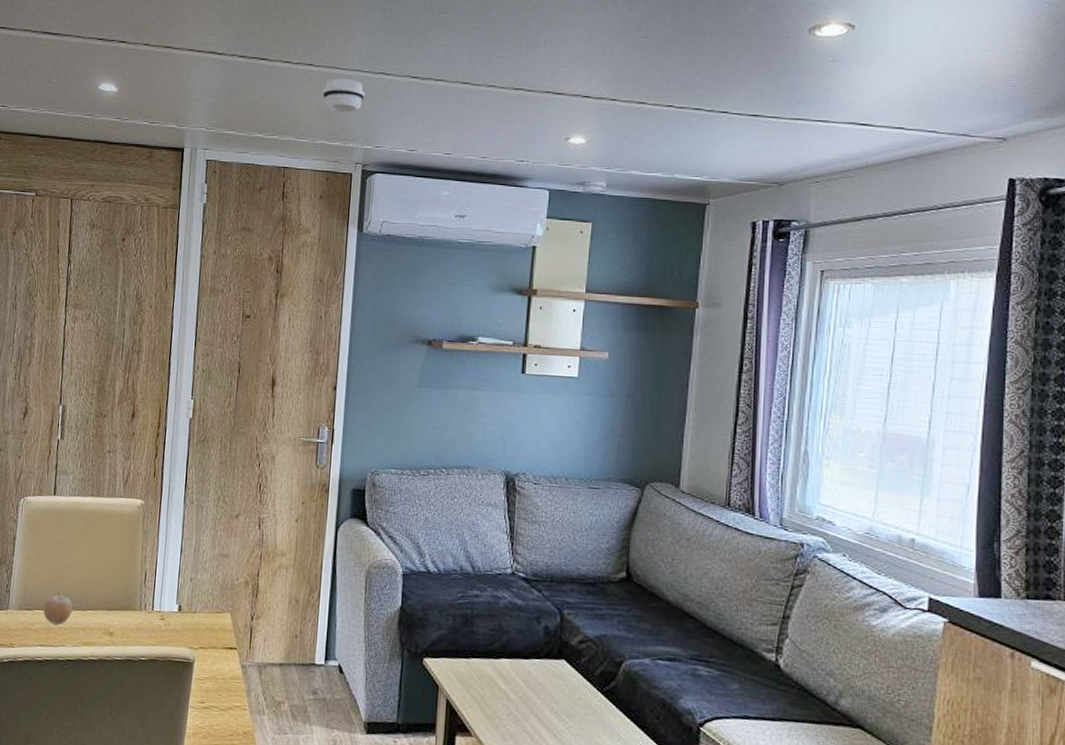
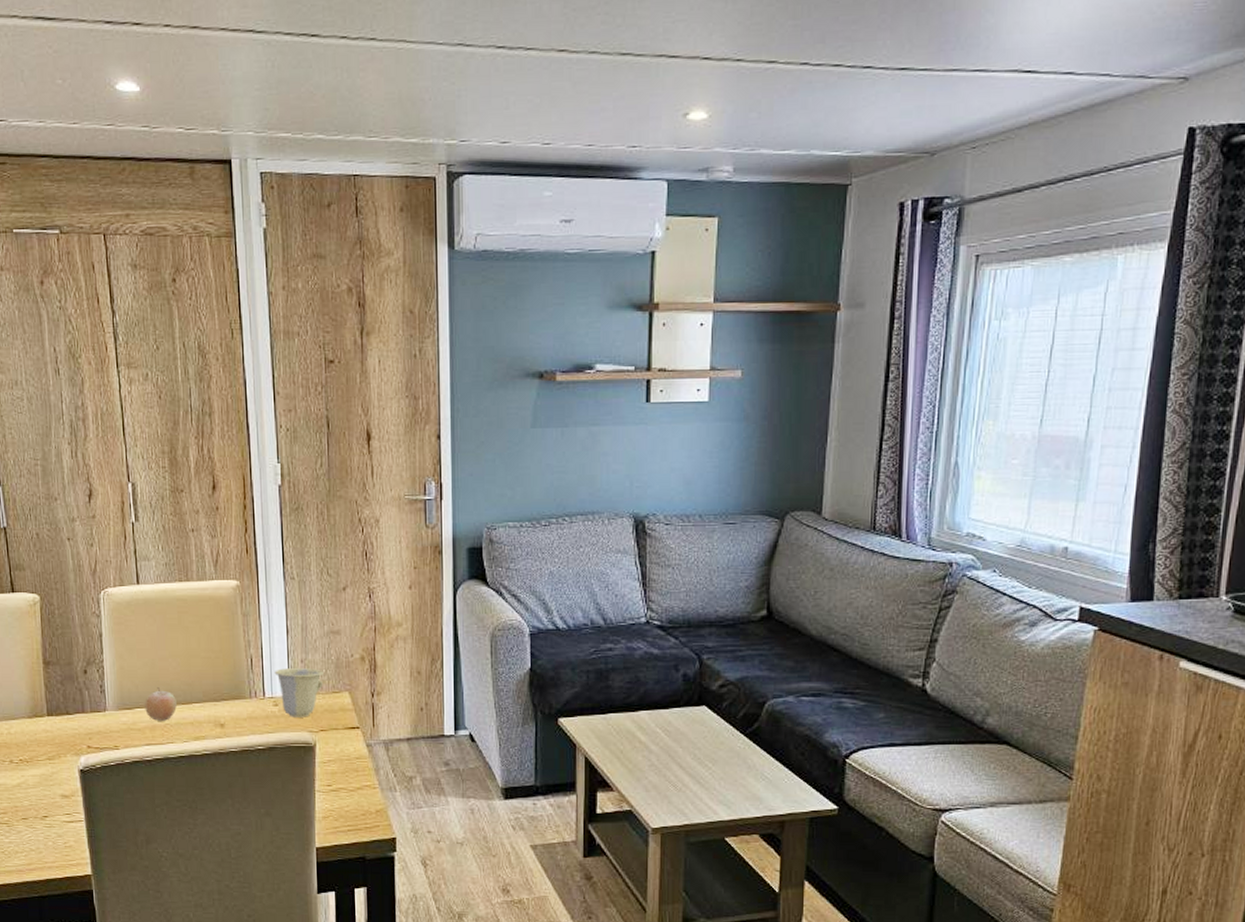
cup: none [165,585,210,634] -> present [274,667,324,717]
smoke detector: present [322,79,366,113] -> none [391,55,443,100]

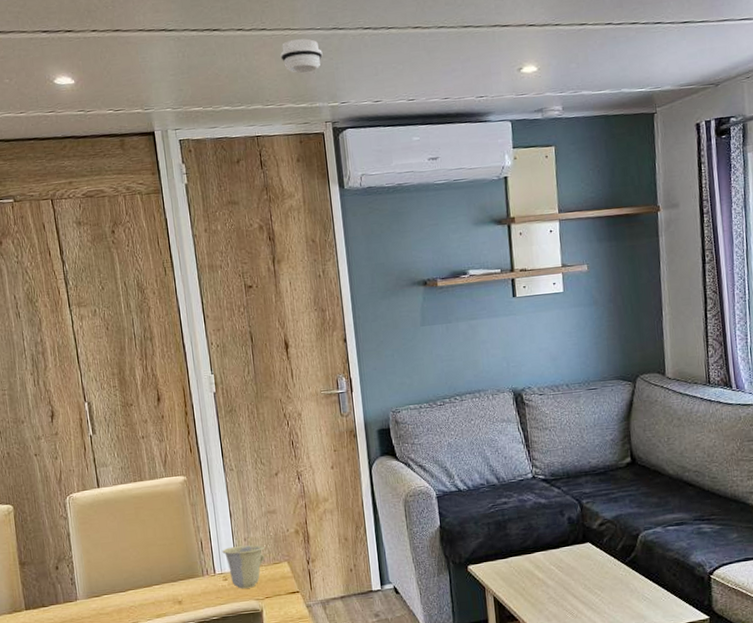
fruit: present [145,687,177,721] -> none [111,575,139,604]
smoke detector: none [391,55,443,100] -> present [280,38,323,74]

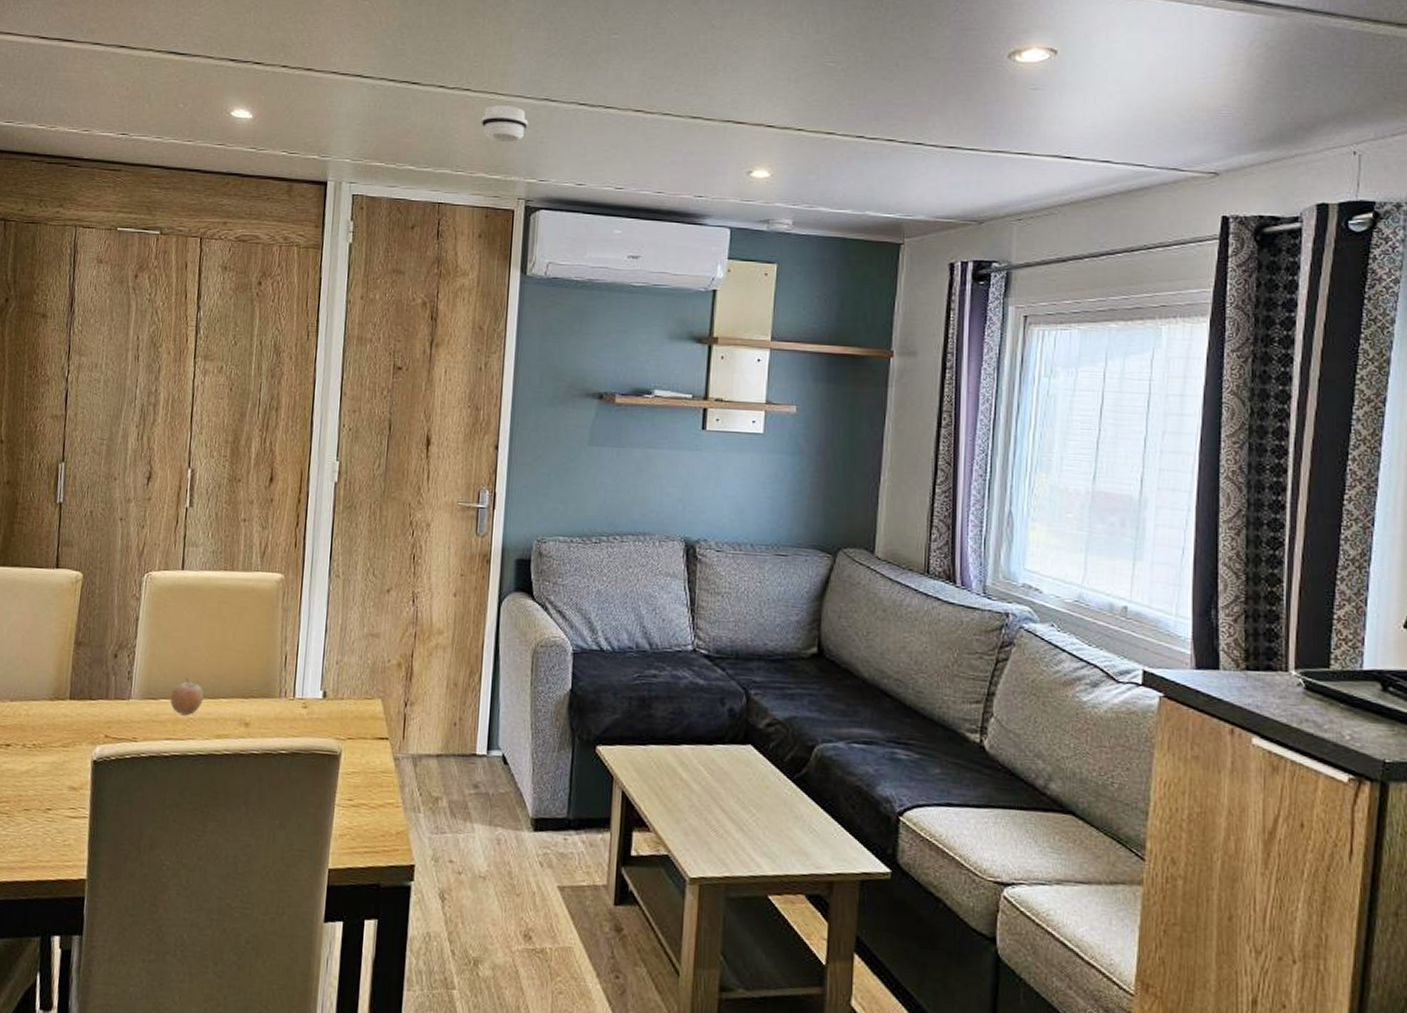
fruit: none [111,575,139,604] -> present [170,678,204,715]
cup: present [222,544,265,589] -> none [308,668,358,723]

